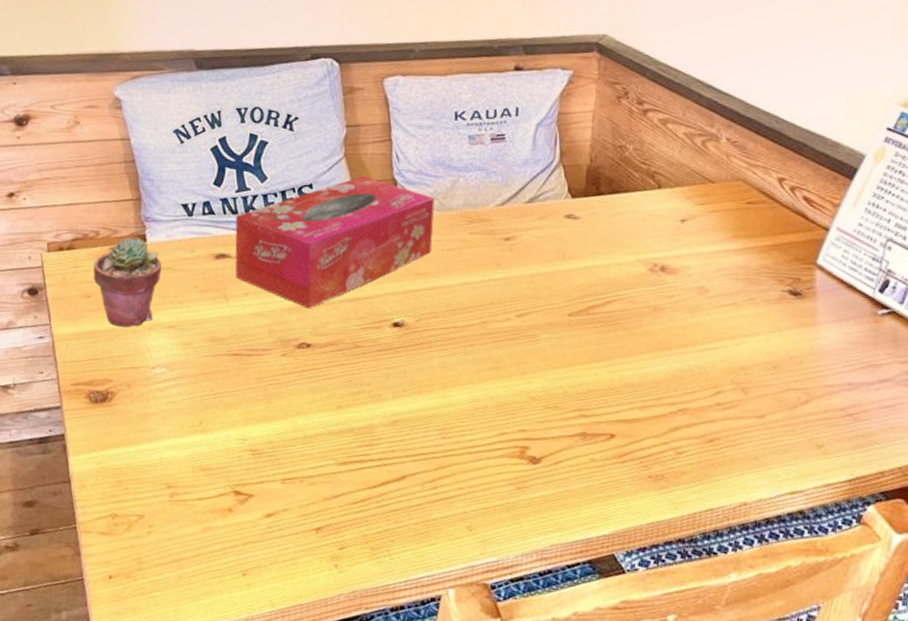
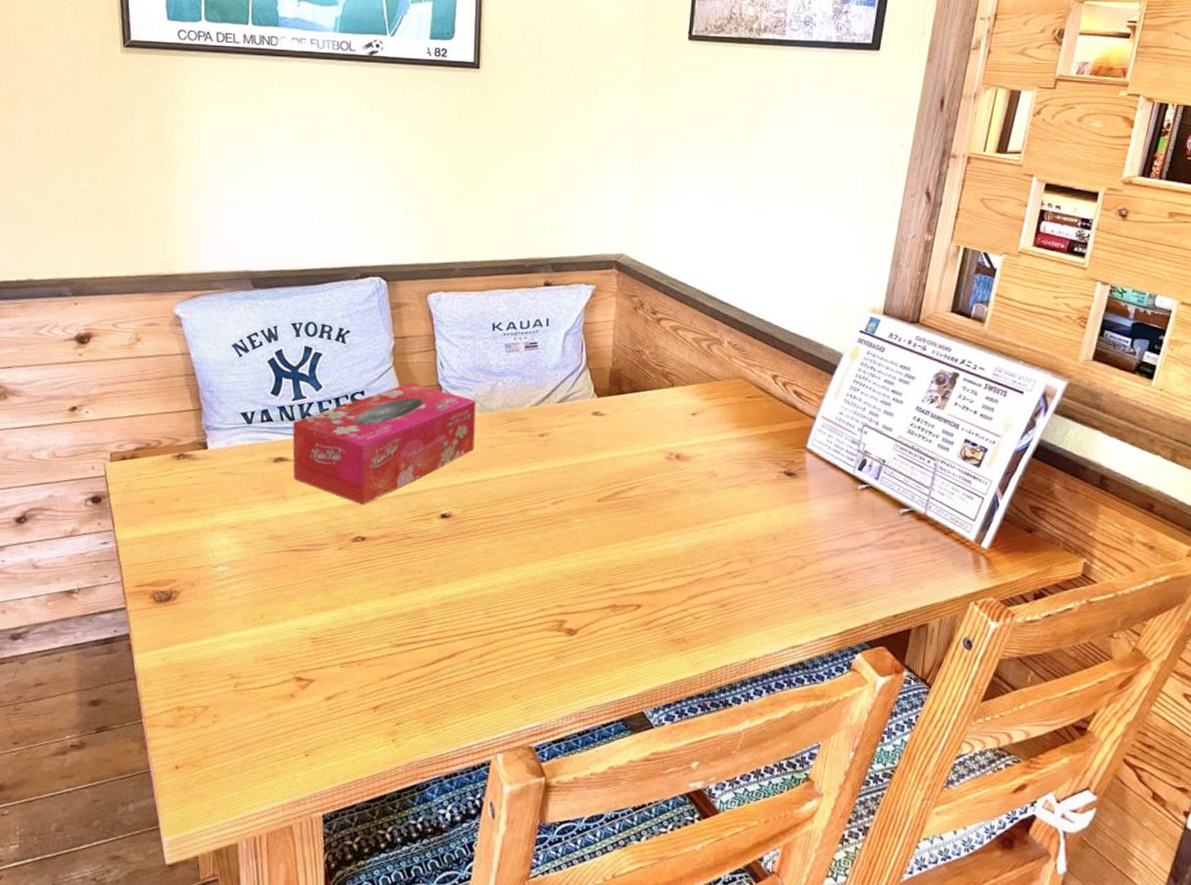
potted succulent: present [93,237,162,327] -> none [155,445,223,530]

